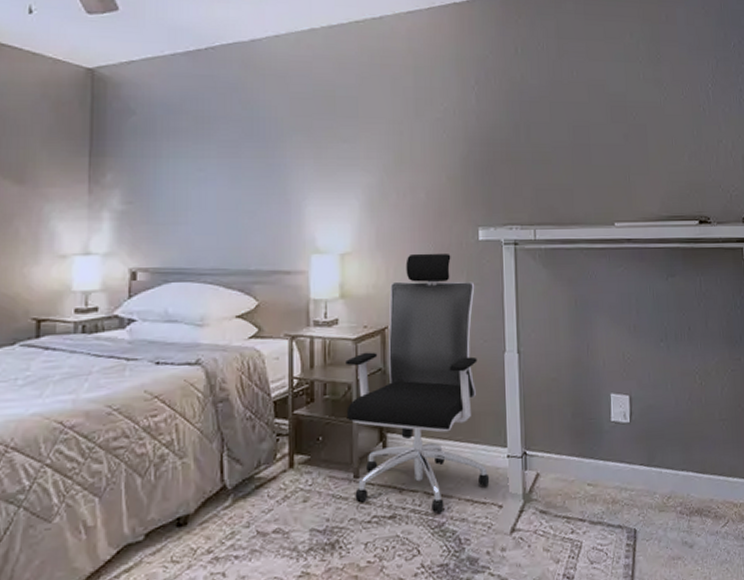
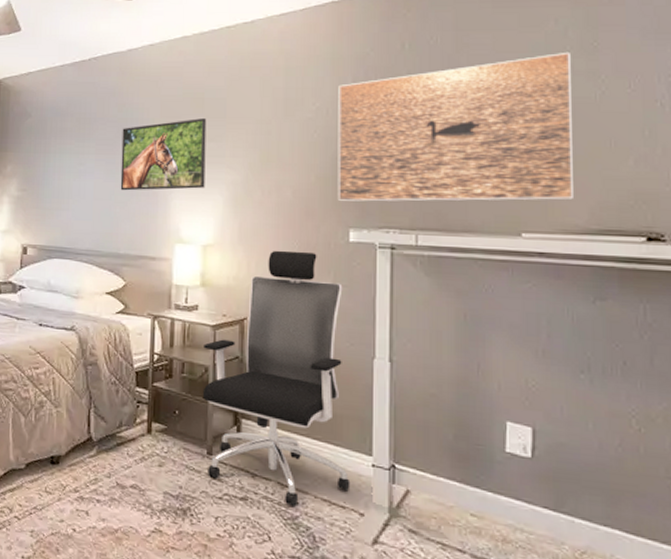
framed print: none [248,118,340,199] -> present [120,118,207,191]
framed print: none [463,62,650,200] -> present [337,51,575,202]

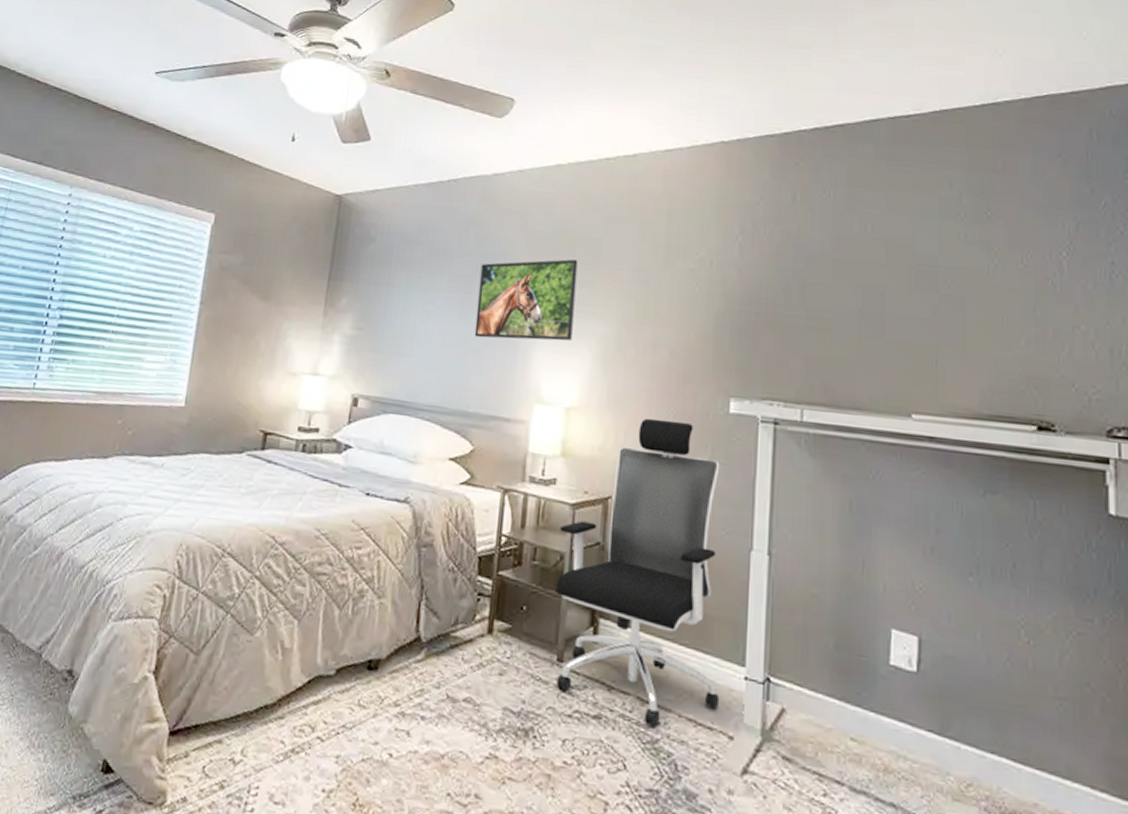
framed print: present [337,51,575,202] -> none [718,219,966,380]

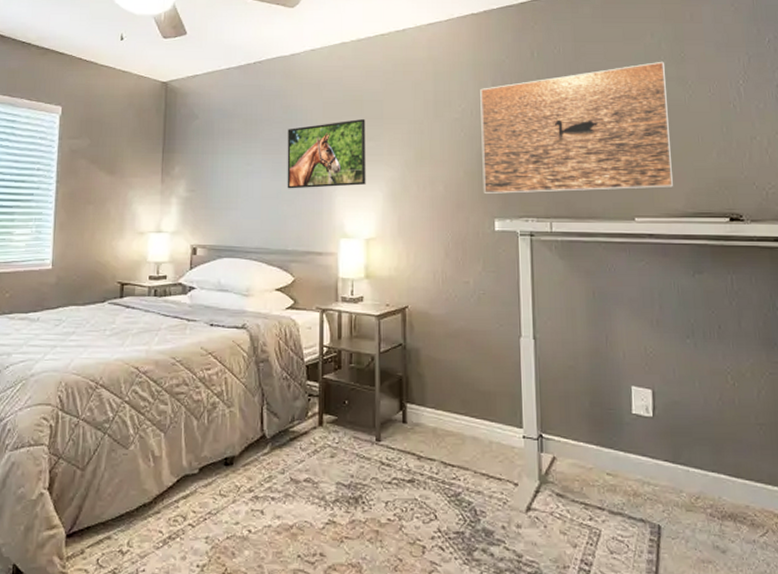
office chair: present [555,418,720,727] -> none [369,241,505,483]
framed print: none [718,219,966,380] -> present [480,61,674,194]

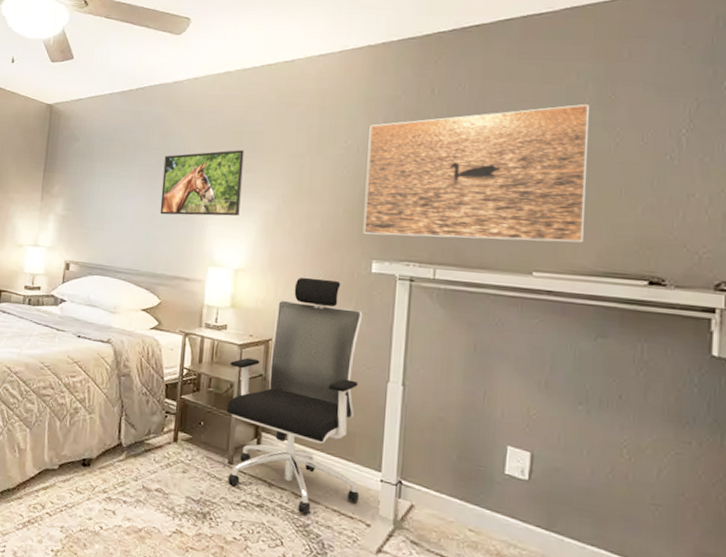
office chair: none [369,241,505,483] -> present [226,277,363,515]

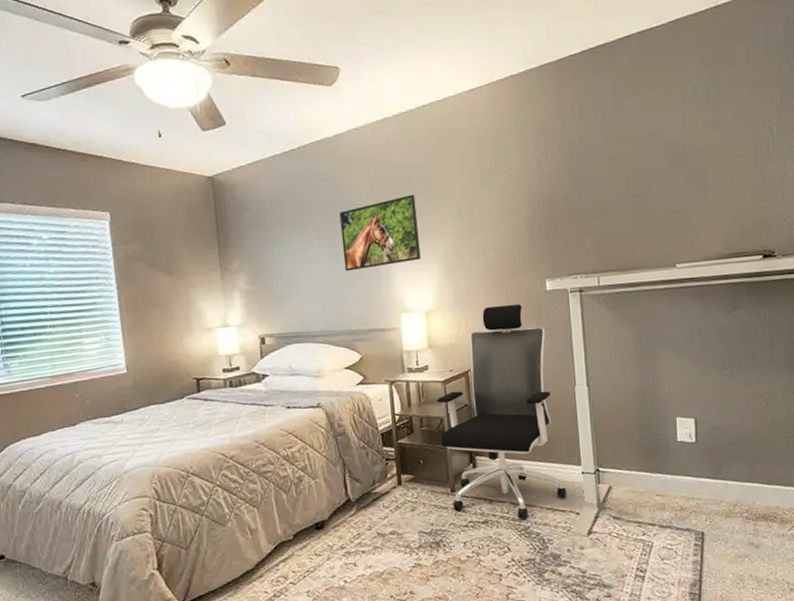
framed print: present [363,103,590,243] -> none [524,107,712,256]

